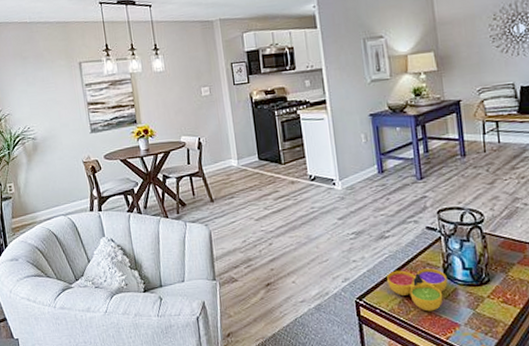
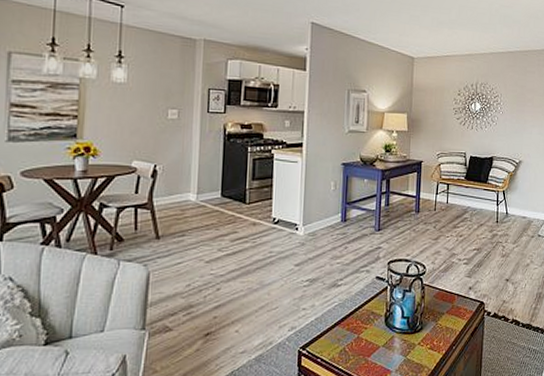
decorative bowl: present [387,268,448,312] -> none [333,317,387,360]

